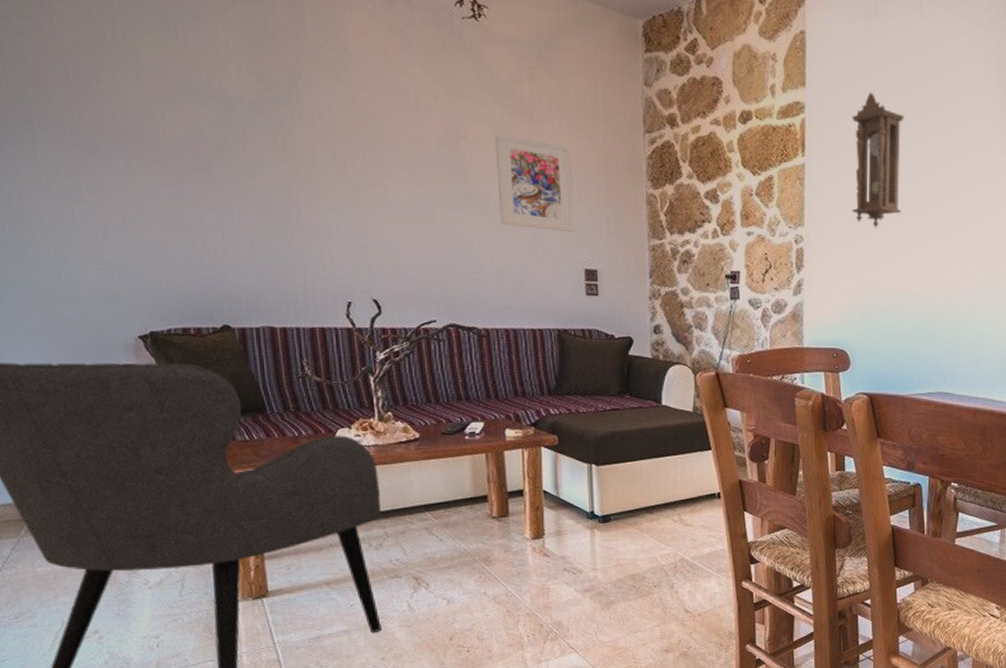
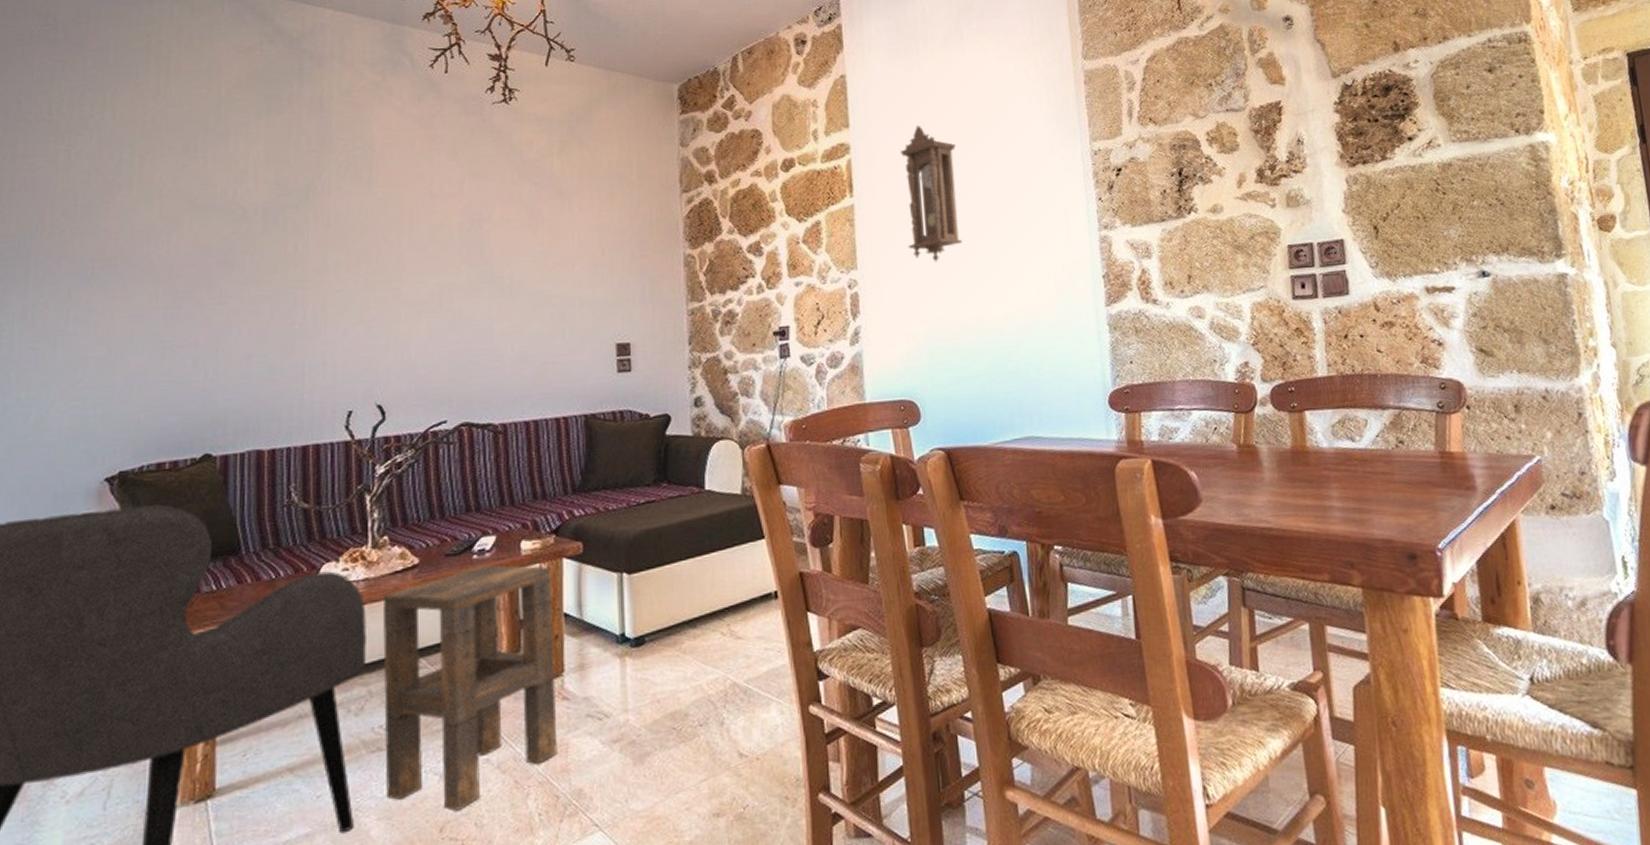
side table: none [392,445,541,627] -> present [383,565,558,811]
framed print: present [495,134,575,231] -> none [522,211,605,307]

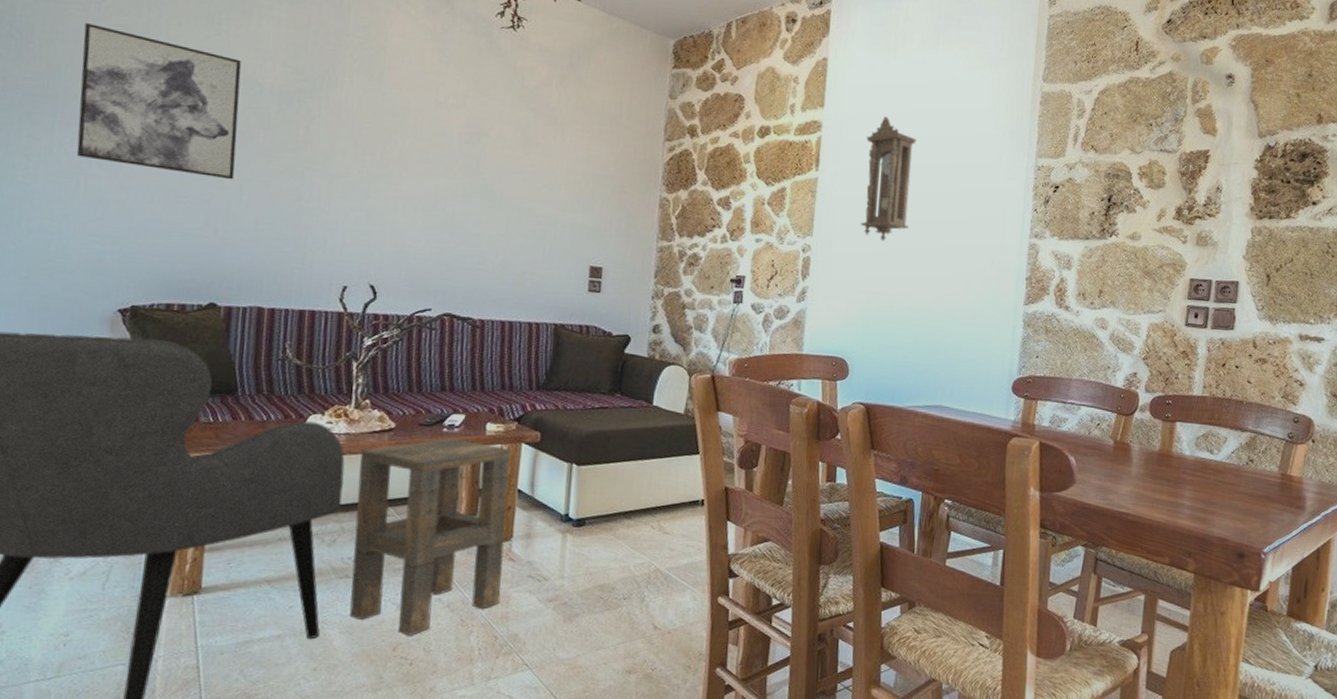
wall art: none [52,173,222,318] -> present [76,22,242,180]

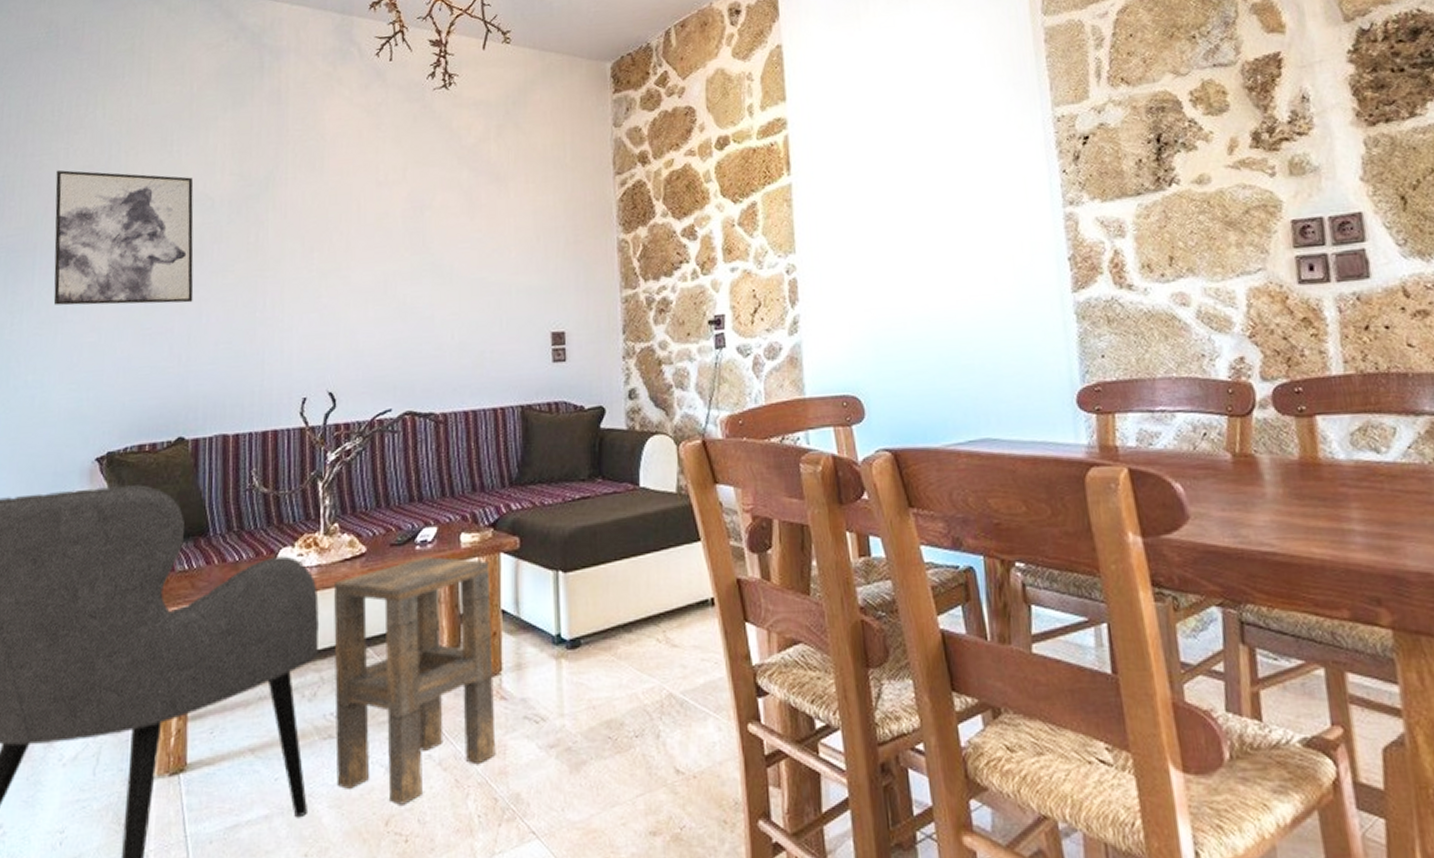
pendulum clock: present [861,116,917,242] -> none [841,96,909,245]

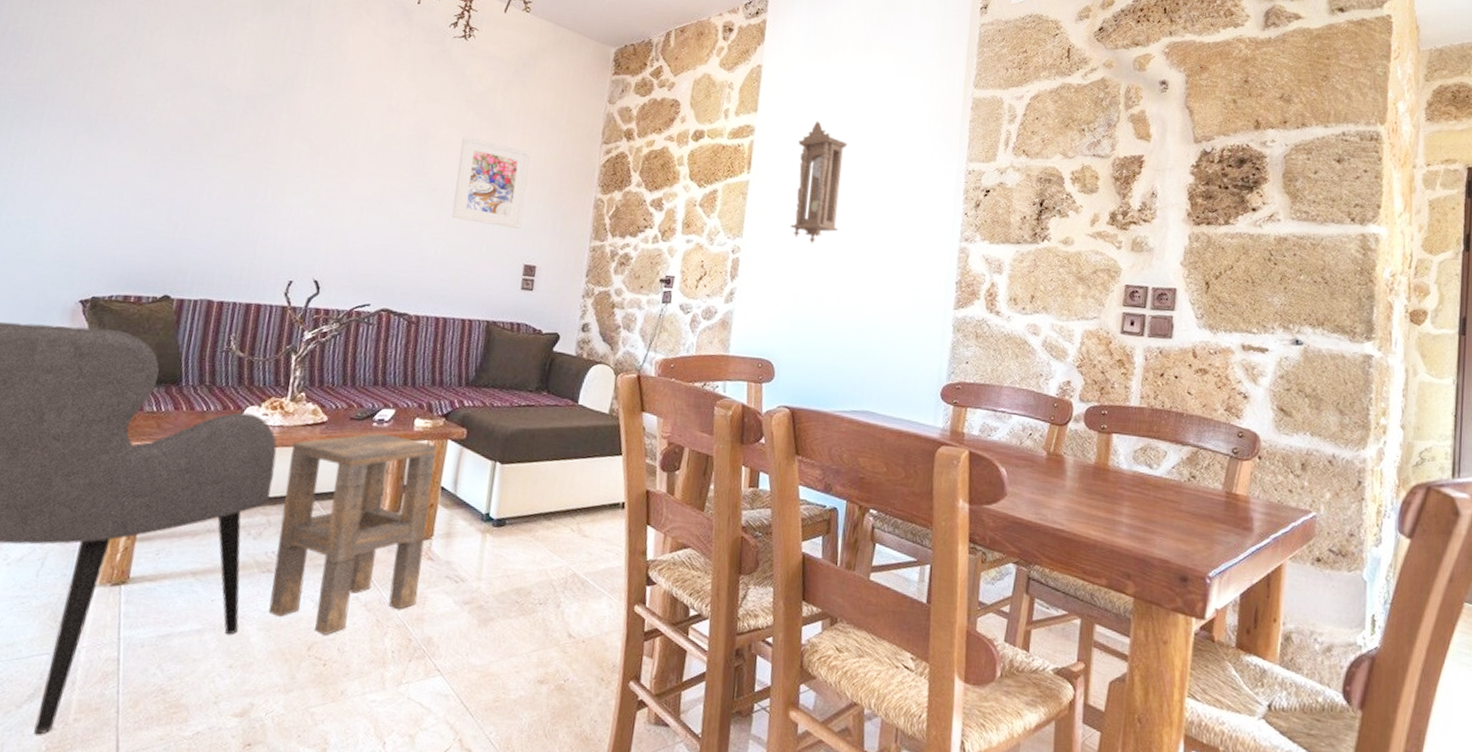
wall art: present [53,170,194,306] -> none [58,33,214,179]
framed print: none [461,197,541,294] -> present [451,136,531,229]
pendulum clock: none [841,96,909,245] -> present [790,121,848,244]

